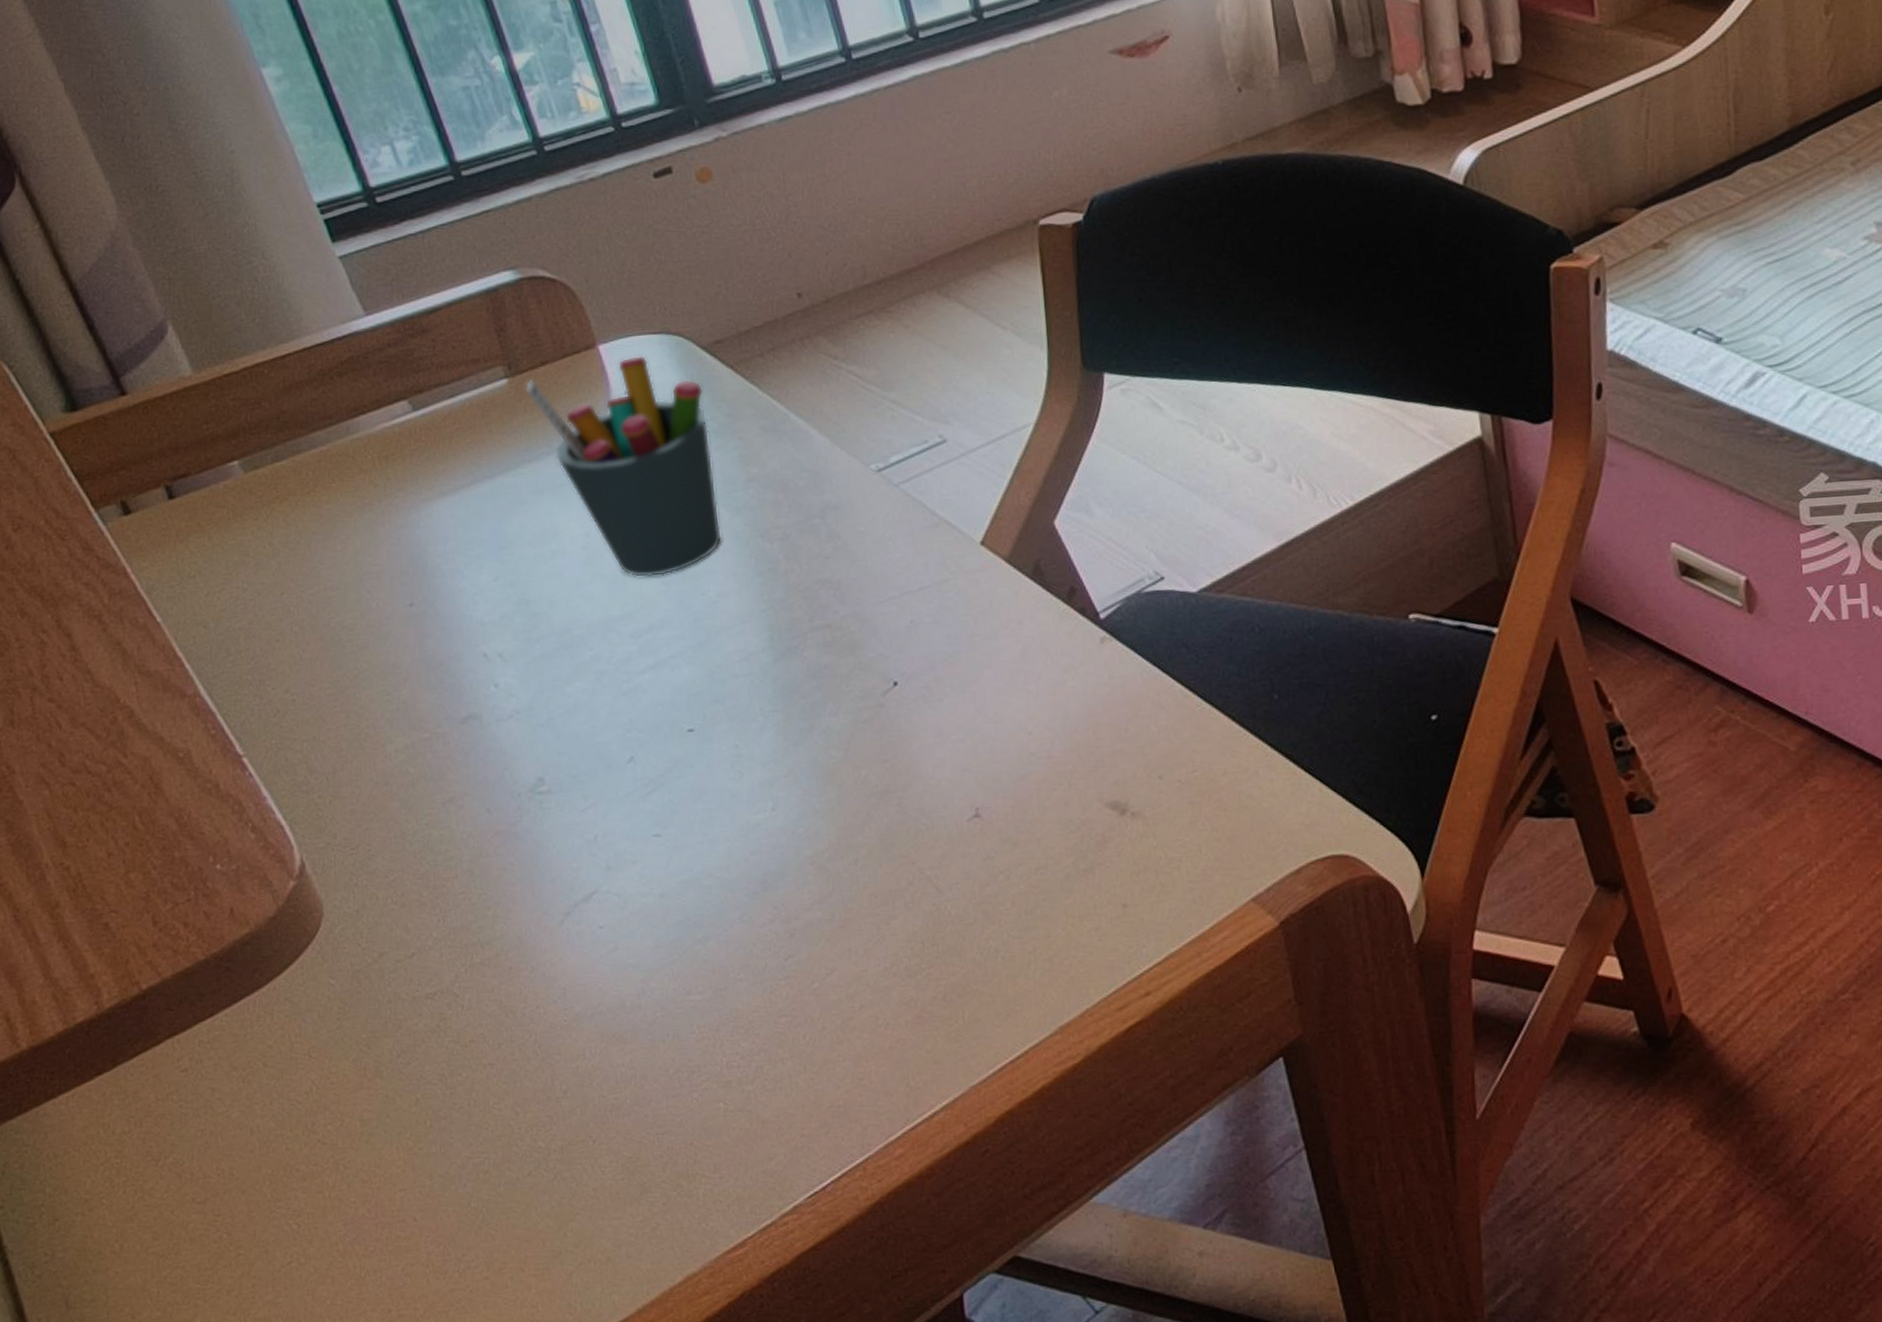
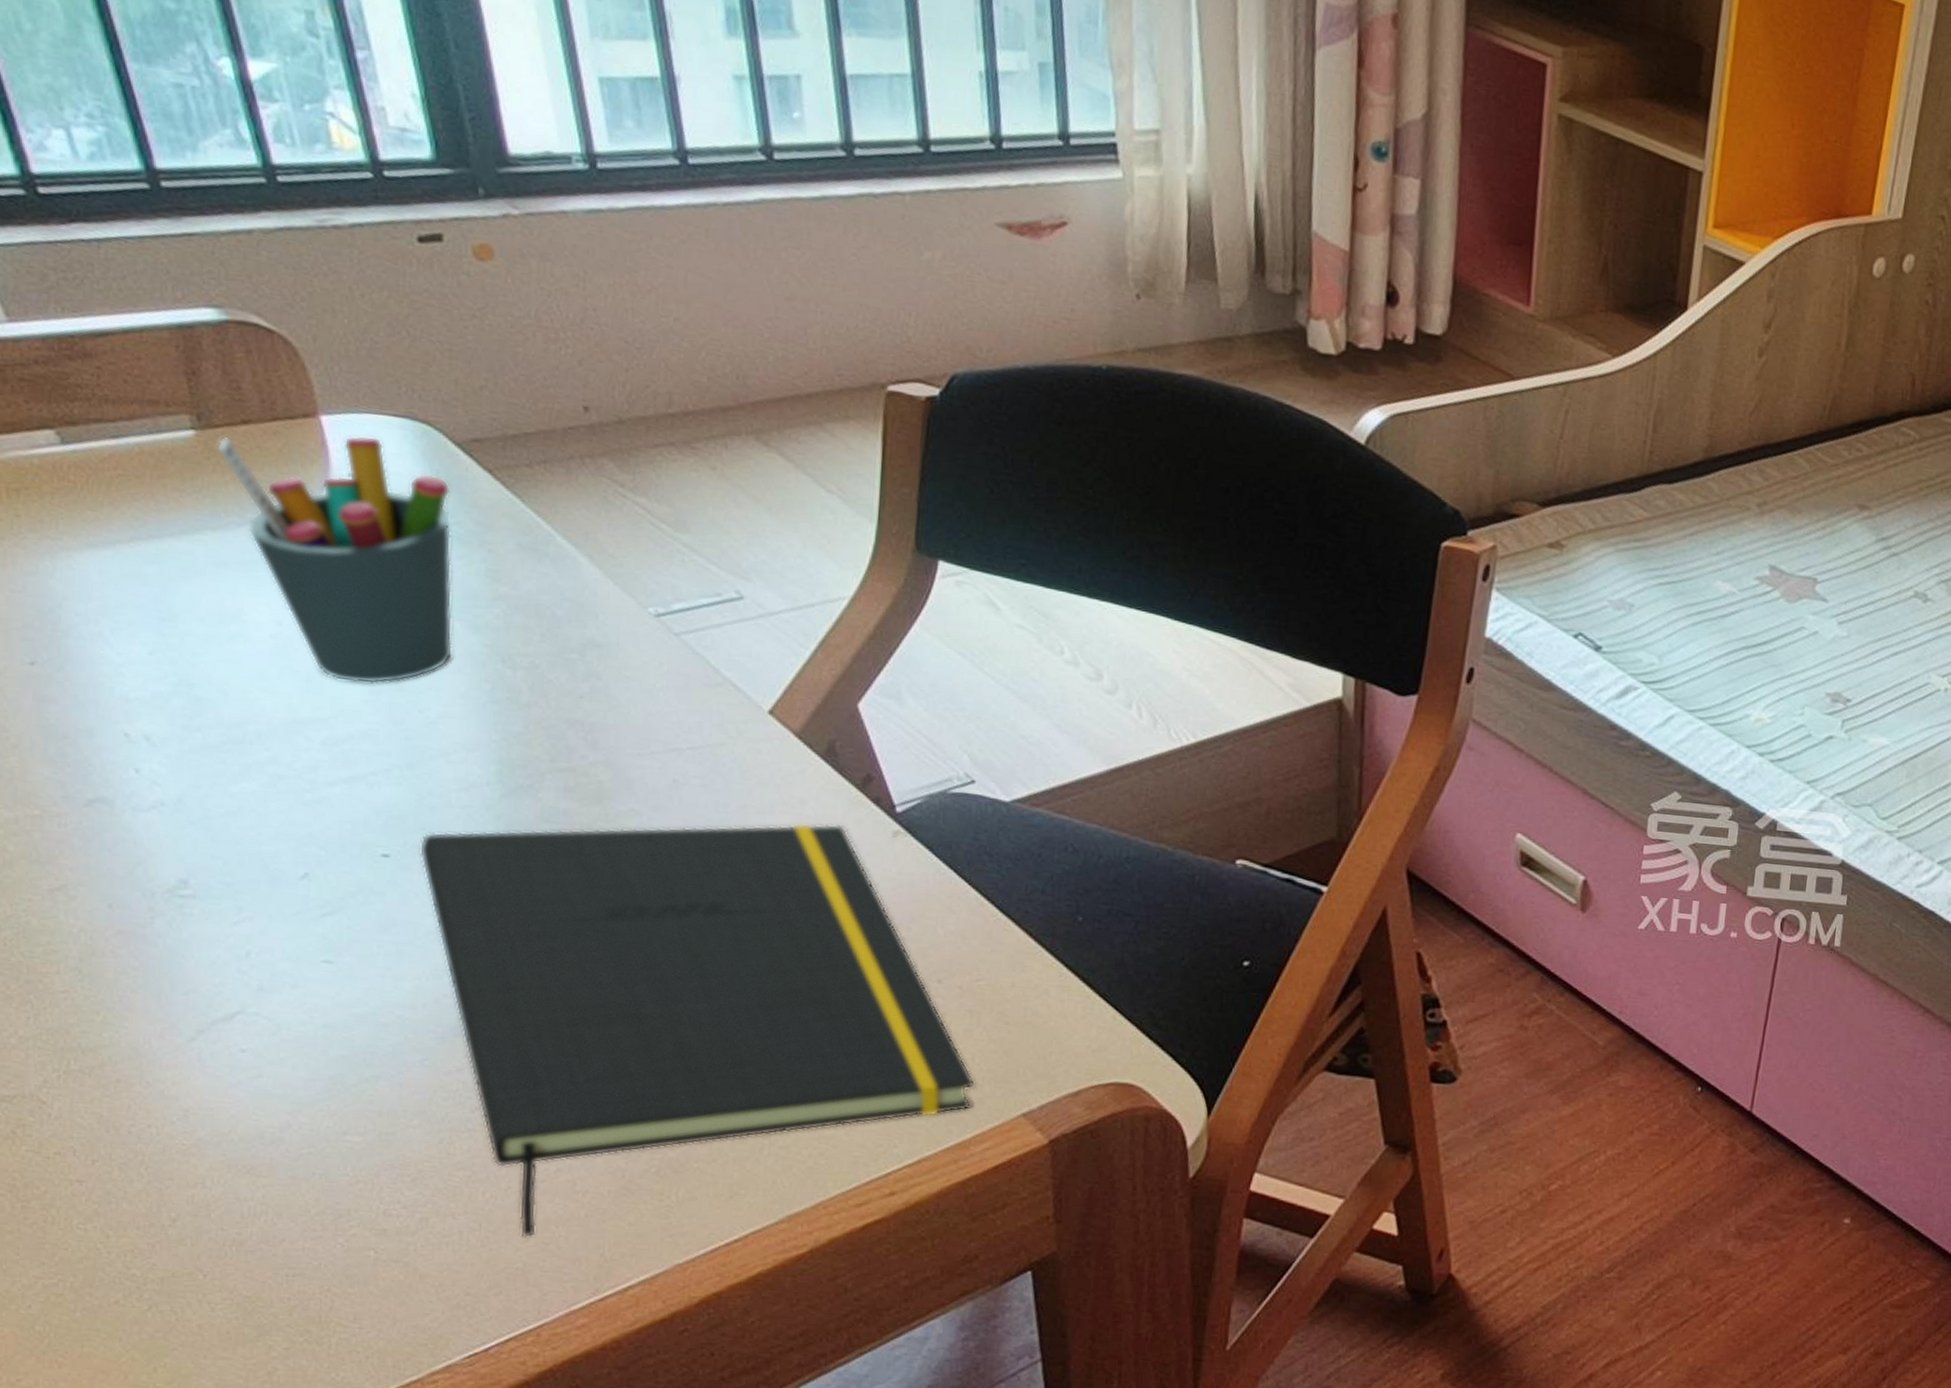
notepad: none [715,639,1206,1076] -> present [418,823,975,1239]

